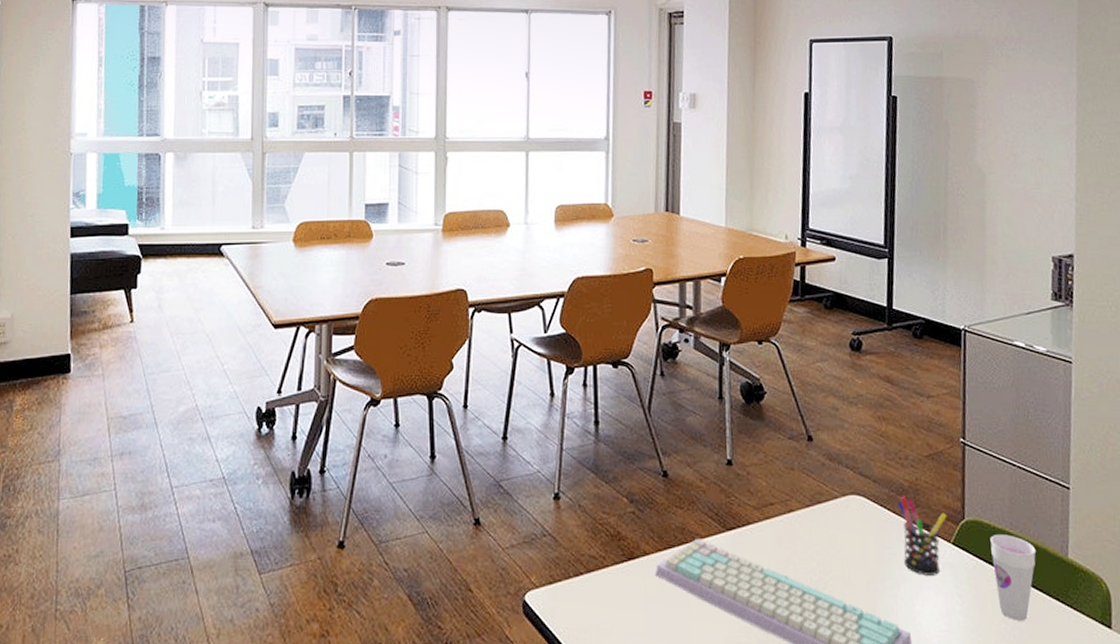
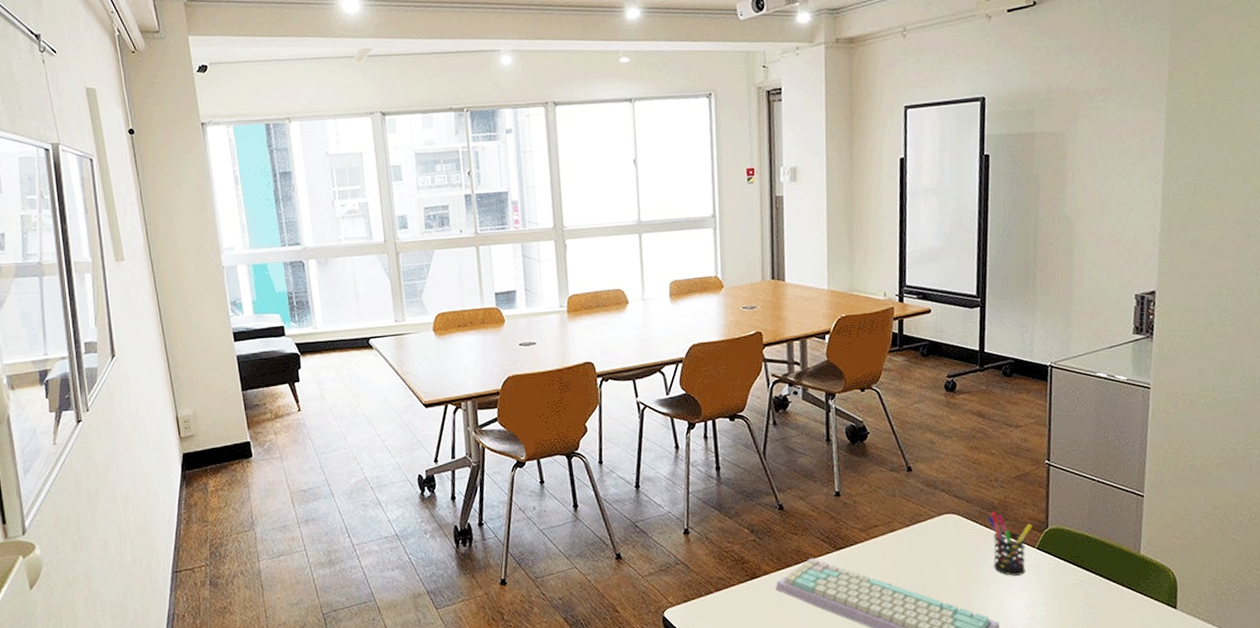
cup: present [990,535,1037,621] -> none [1071,538,1112,607]

